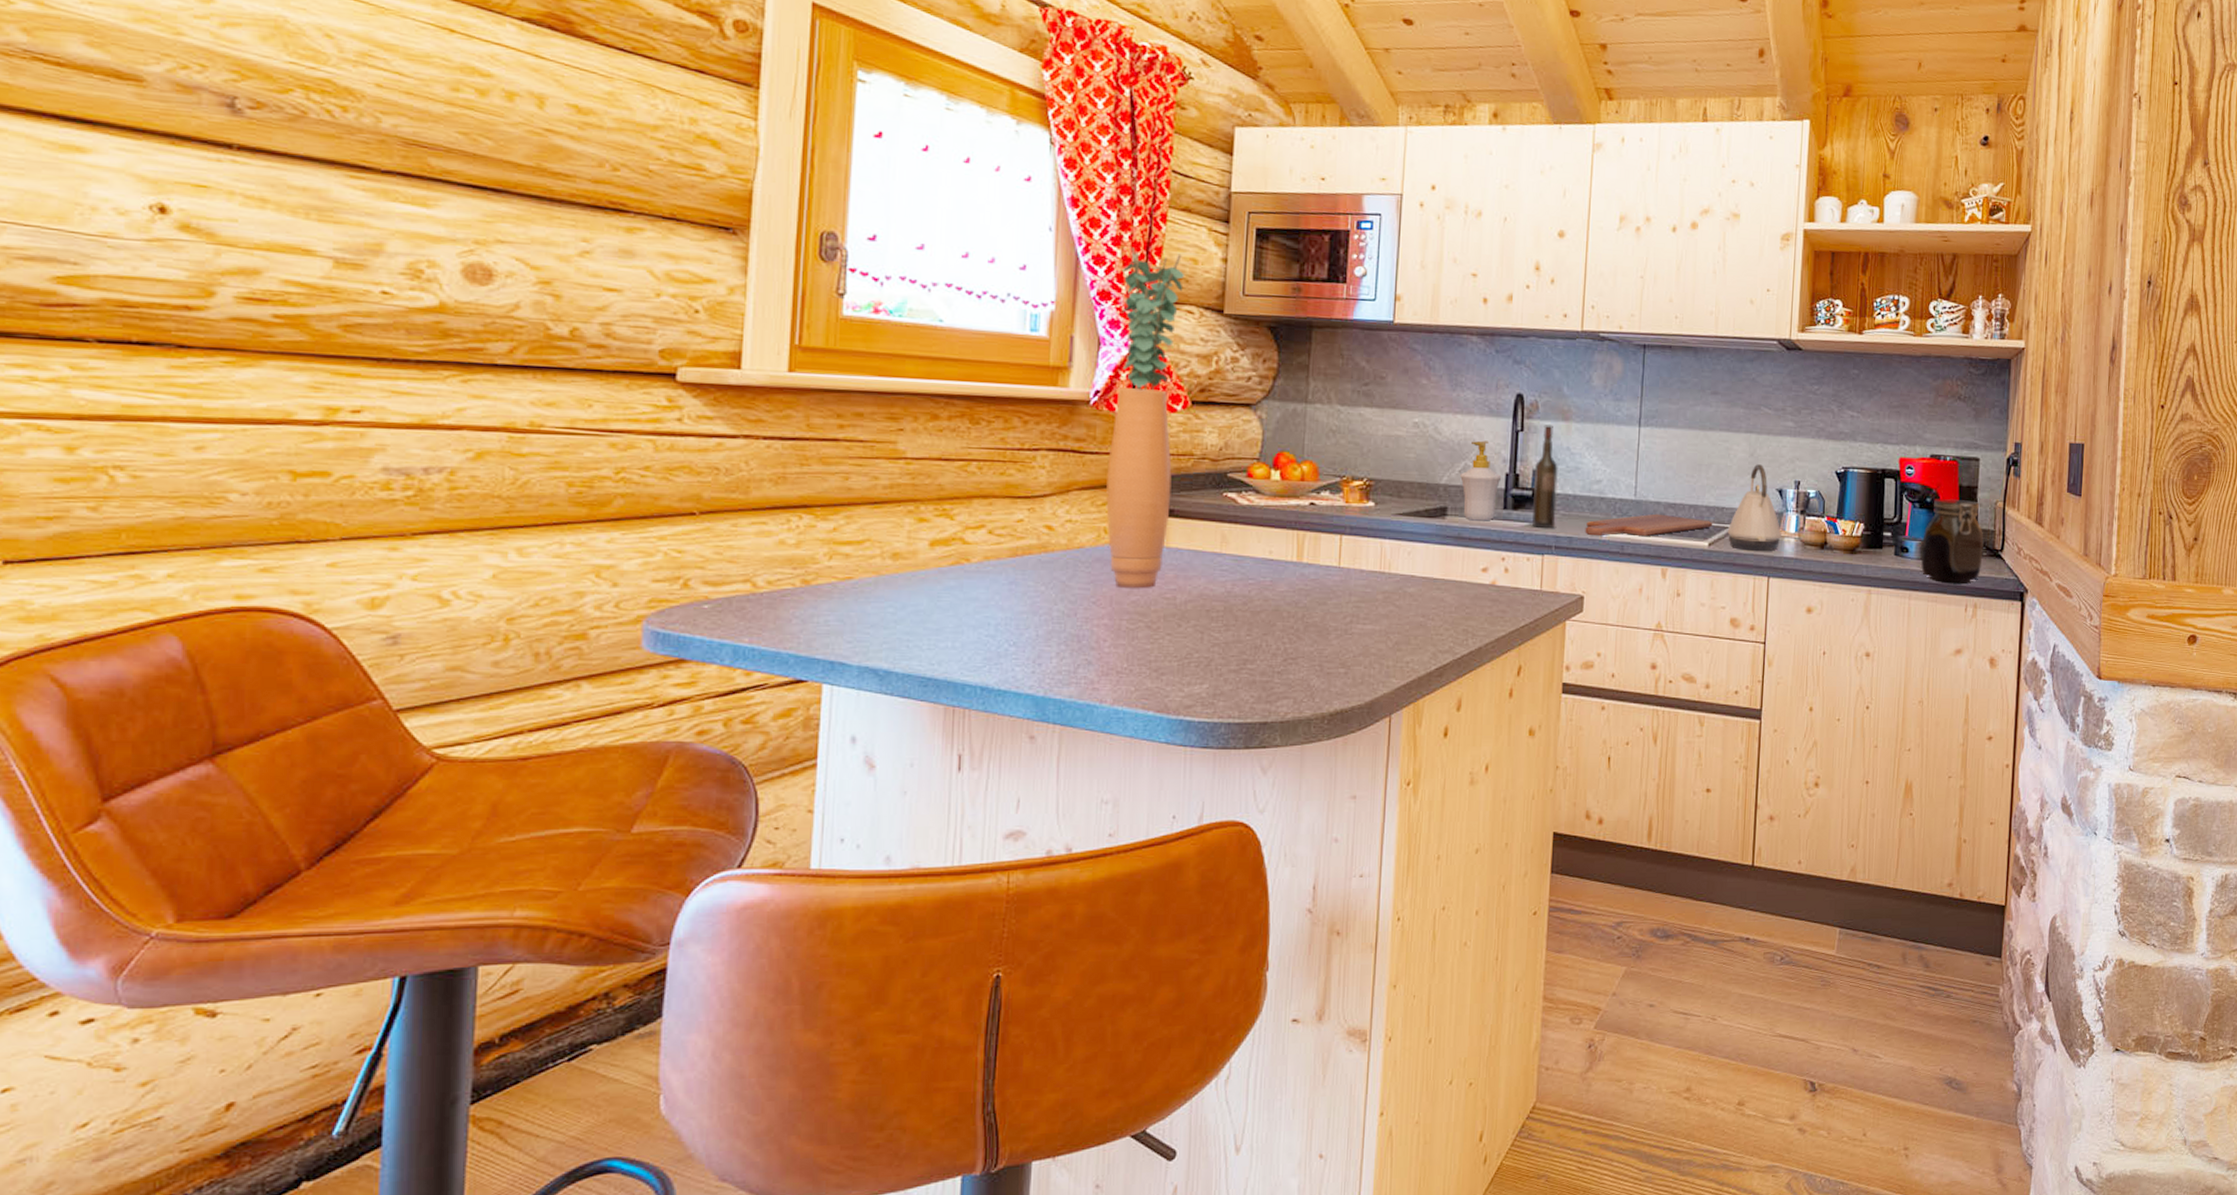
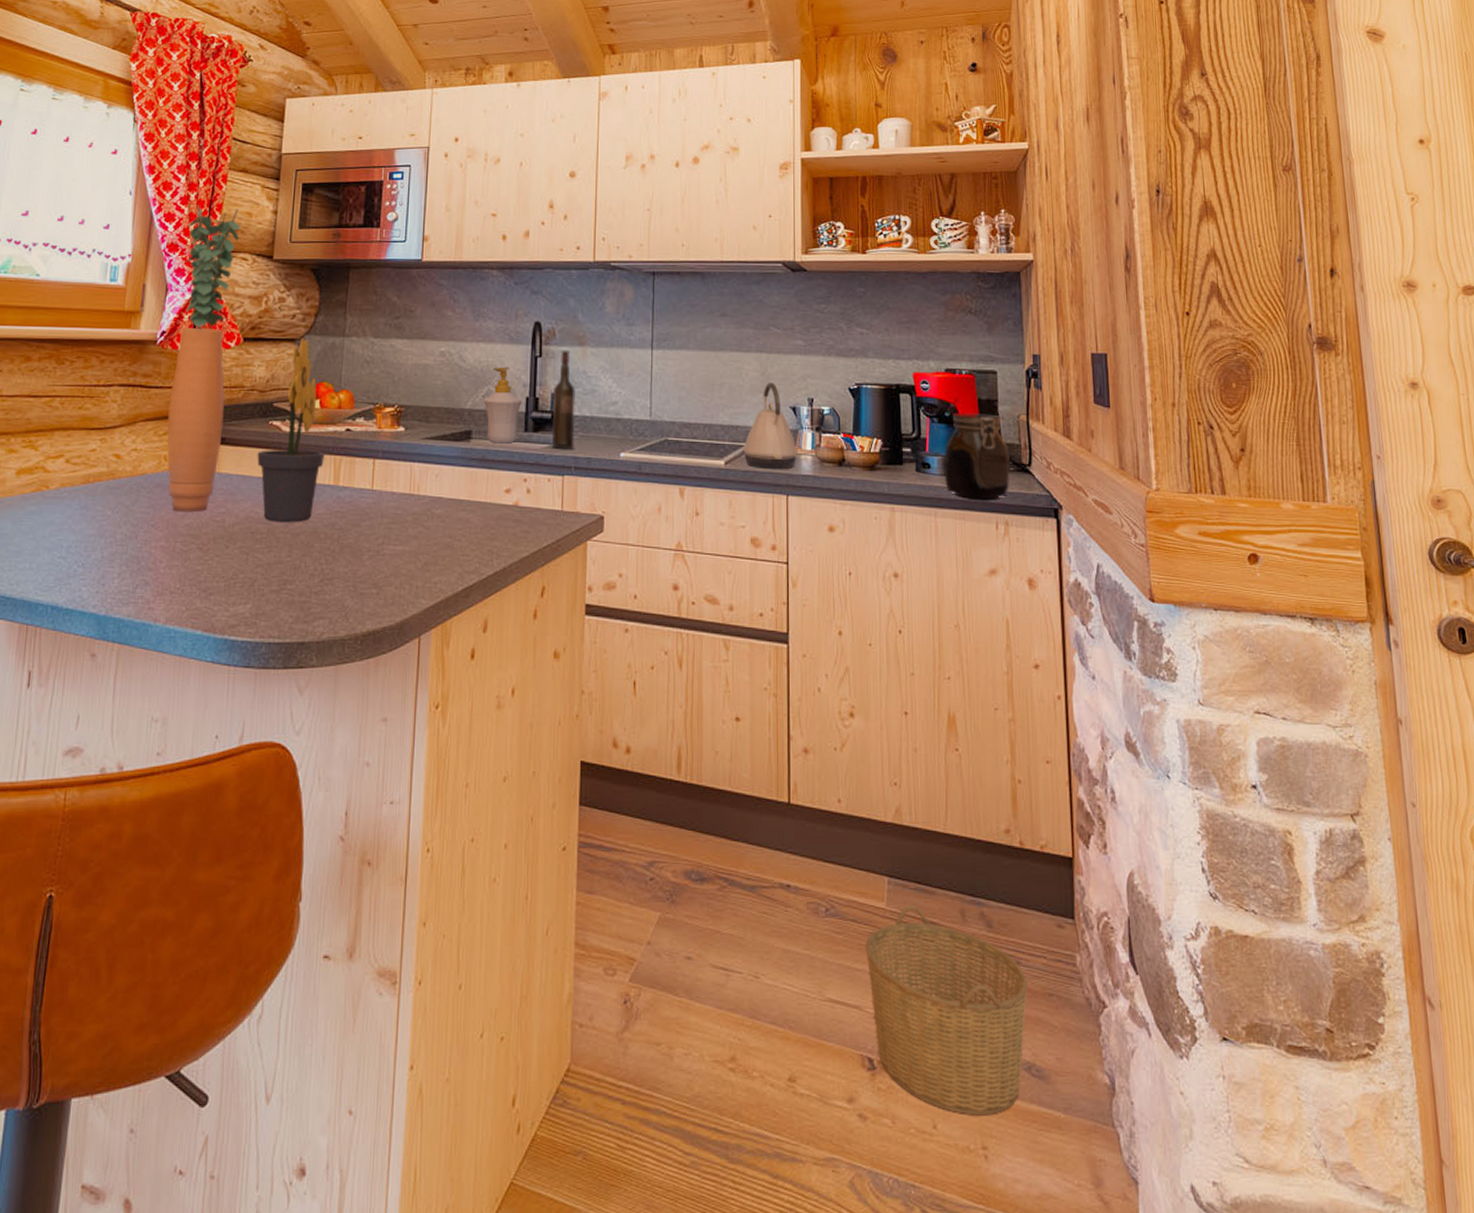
potted flower: none [1210,403,1286,601] -> present [257,338,325,523]
cutting board: present [1585,513,1713,537] -> none [603,433,729,457]
basket: none [1814,950,1956,1124] -> present [865,904,1028,1116]

